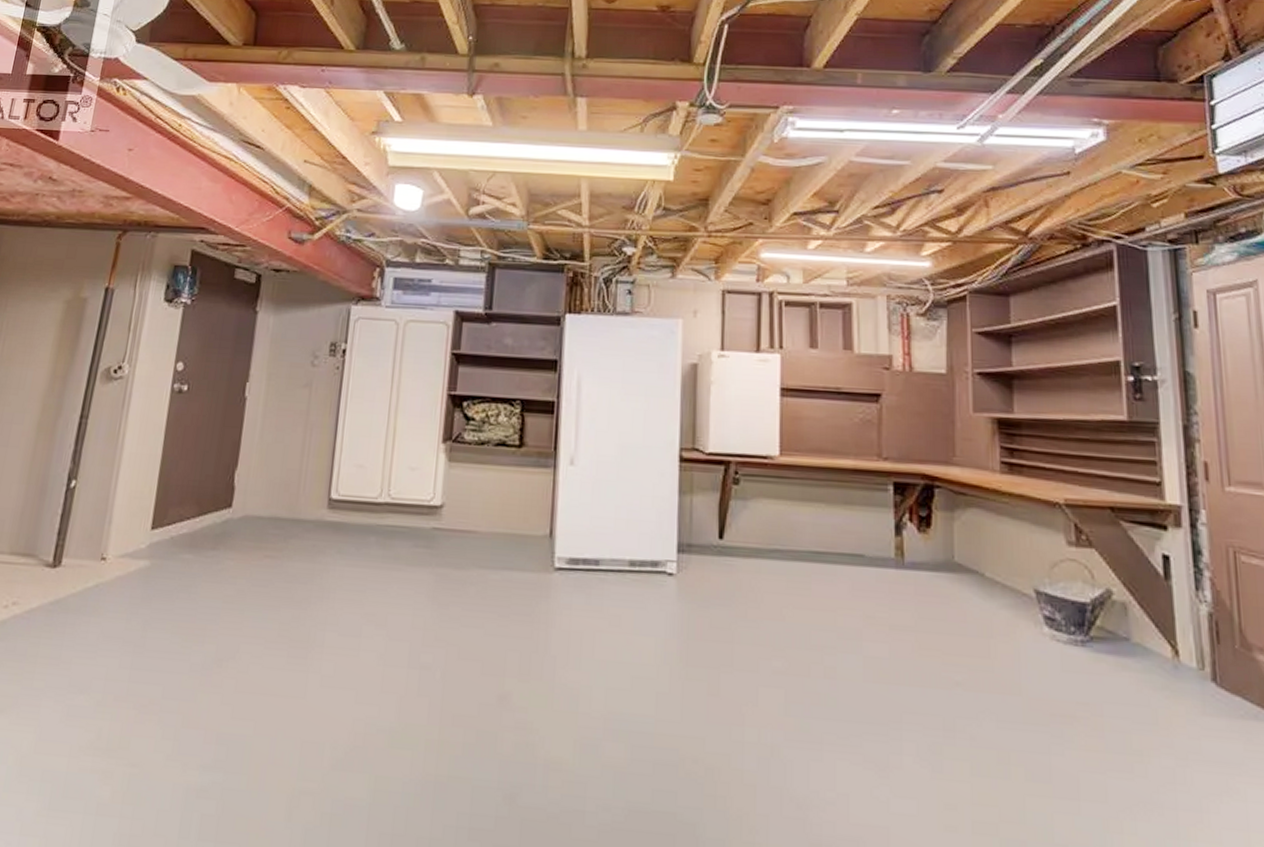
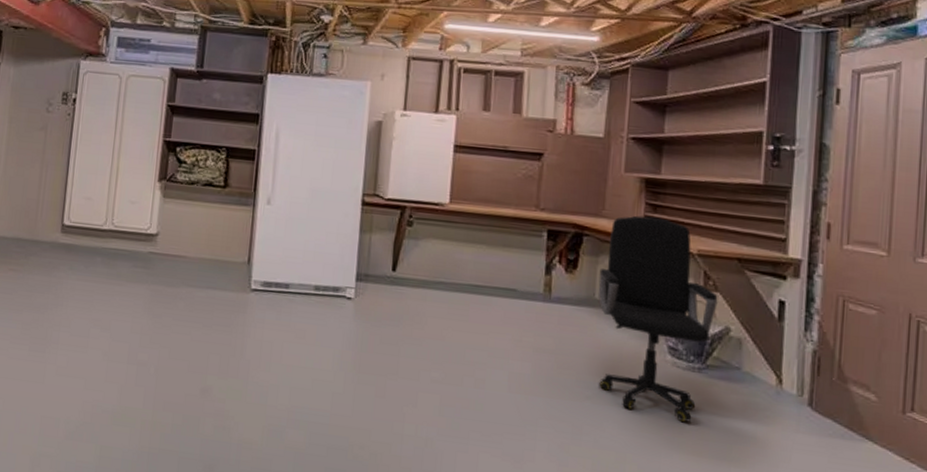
office chair: none [956,461,1094,709] -> present [598,215,718,422]

